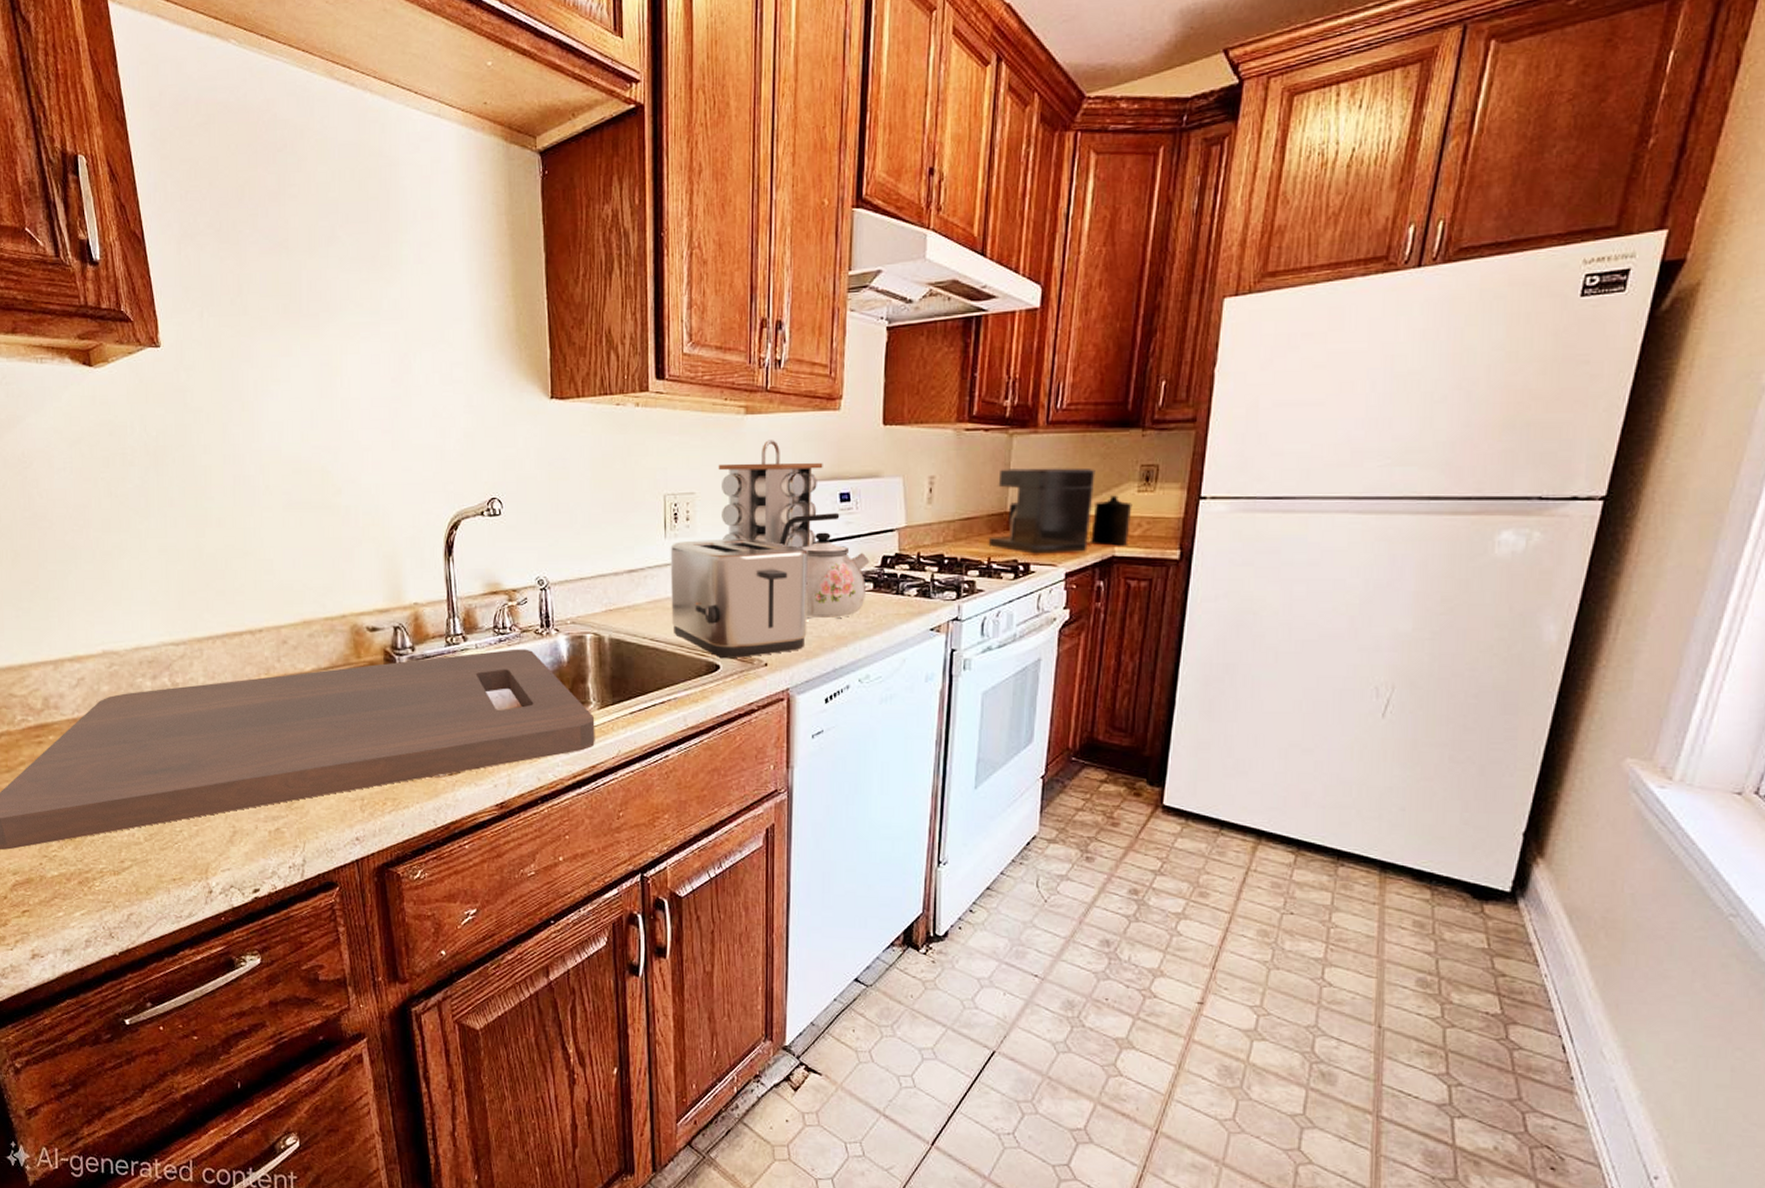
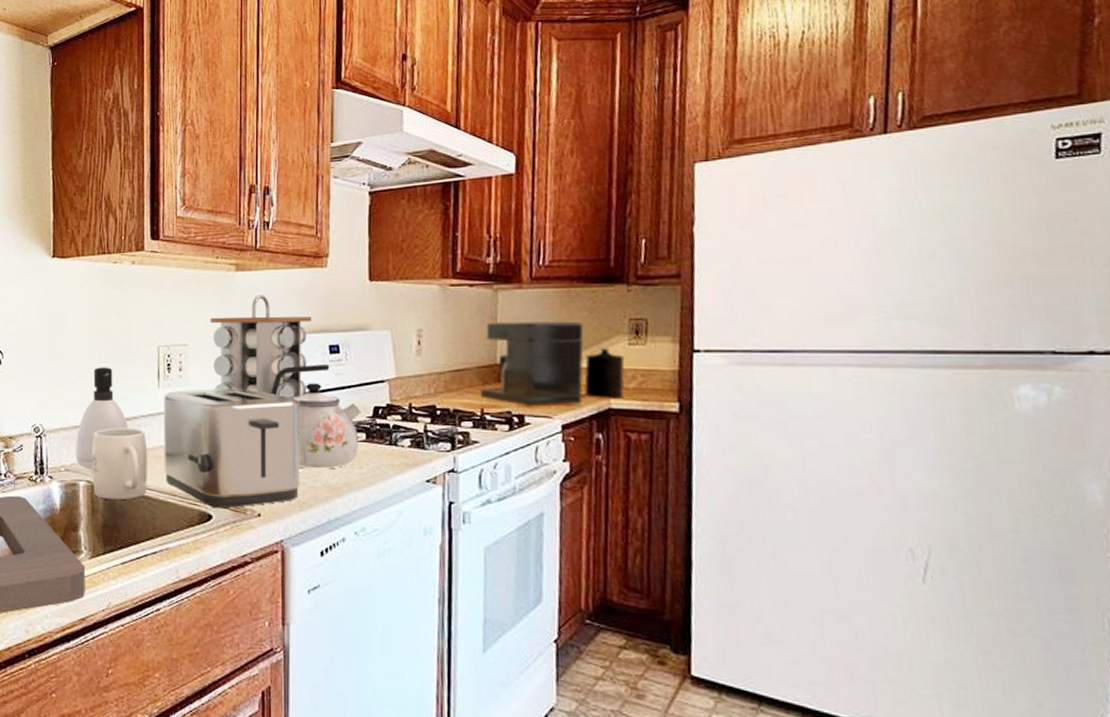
soap dispenser: none [582,517,636,623] -> present [75,367,129,471]
mug: none [598,579,655,651] -> present [91,427,148,499]

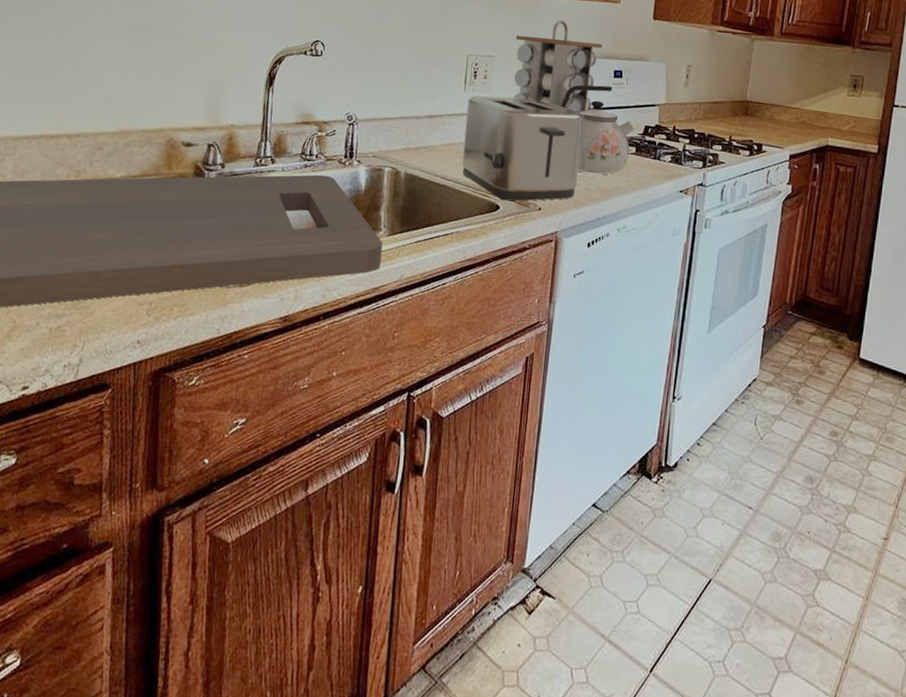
soap dispenser: present [75,367,129,471] -> none [383,68,435,159]
mug: present [91,427,148,499] -> none [396,122,449,187]
coffee maker: present [480,321,584,407] -> none [730,65,816,140]
canister: present [584,348,625,398] -> none [810,96,843,138]

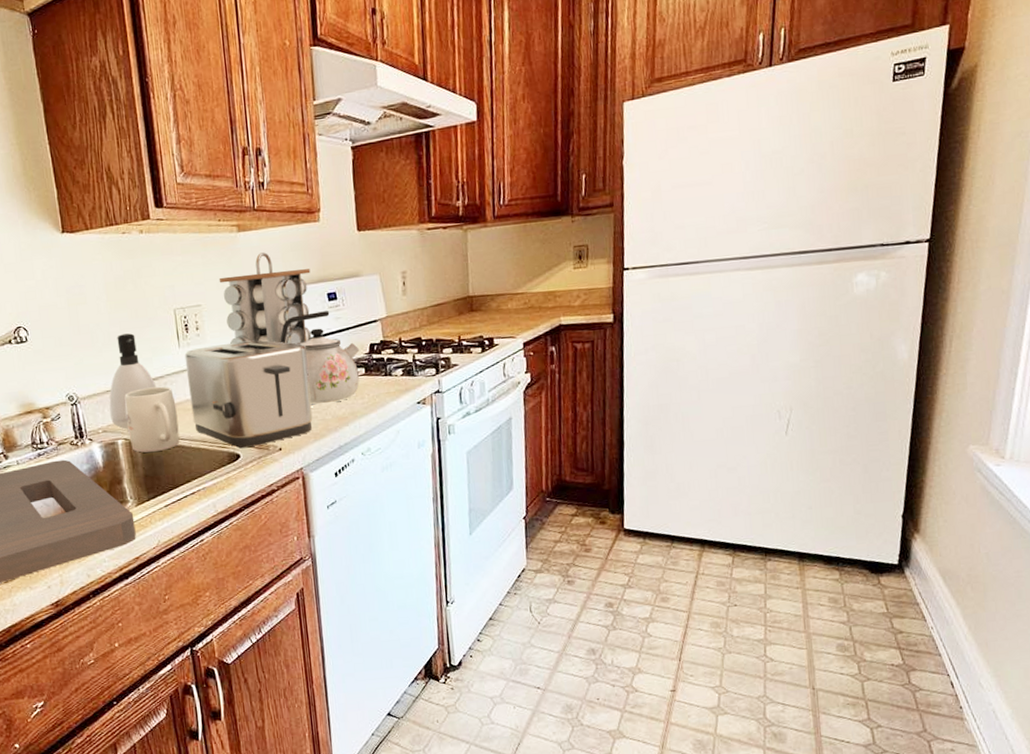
soap dispenser: none [383,68,435,159] -> present [109,333,157,430]
mug: none [396,122,449,187] -> present [124,386,180,453]

